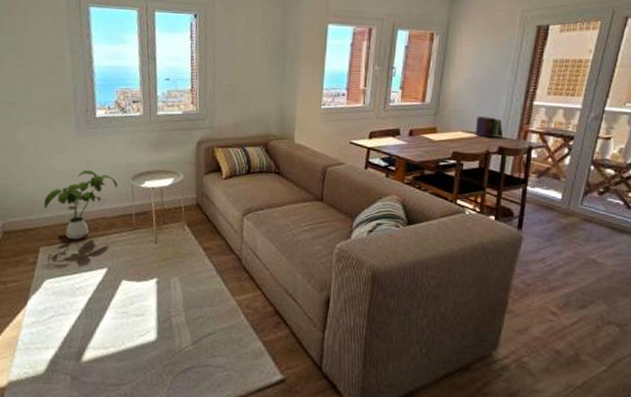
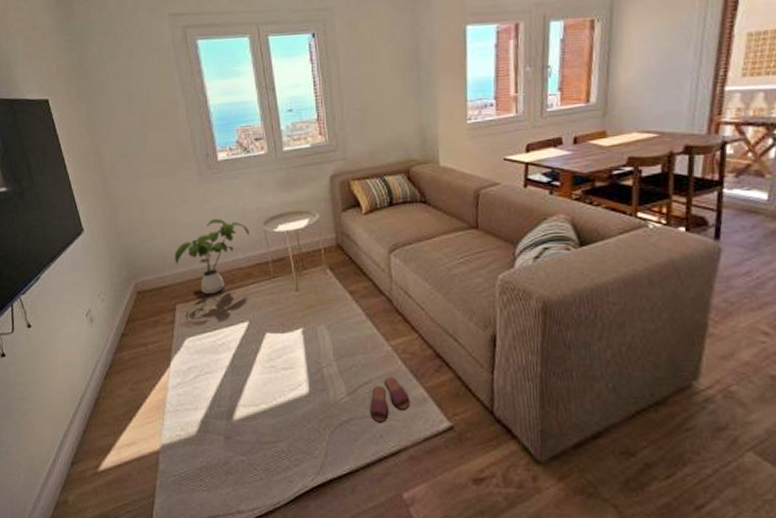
slippers: none [211,329,249,371] -> present [370,376,411,422]
books: present [475,116,503,138] -> none [653,111,689,136]

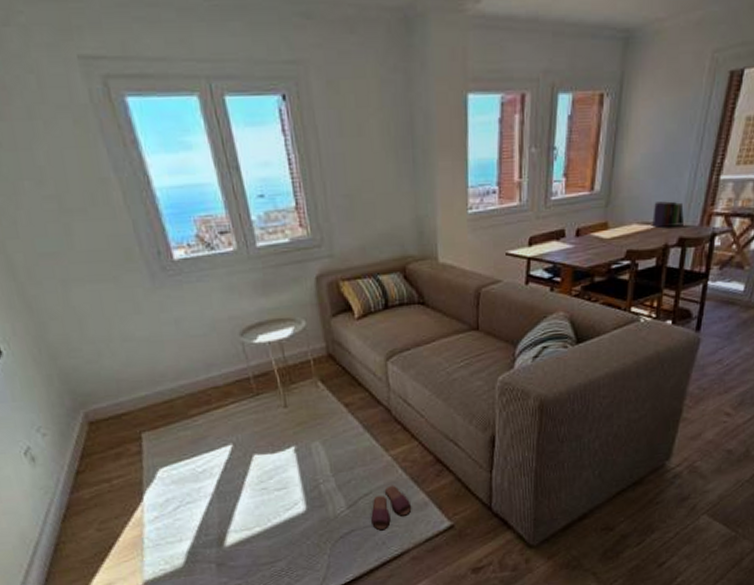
house plant: present [175,218,249,294] -> none [131,330,223,418]
books: none [653,111,689,136] -> present [652,201,684,228]

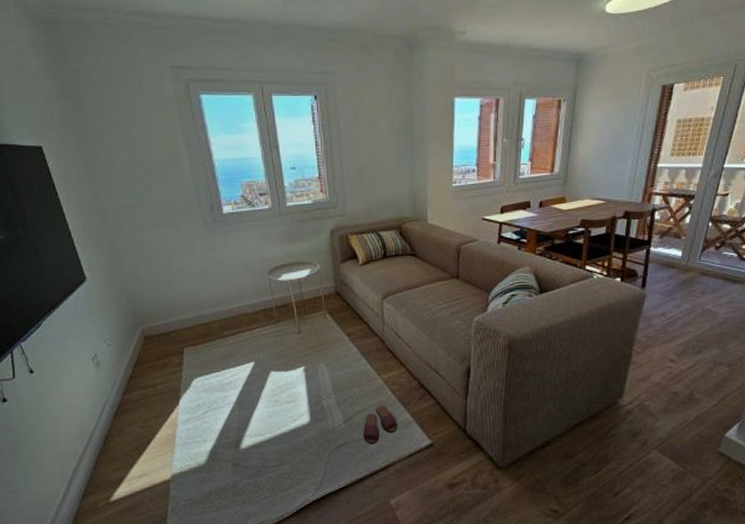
books: present [652,201,684,228] -> none [602,182,628,203]

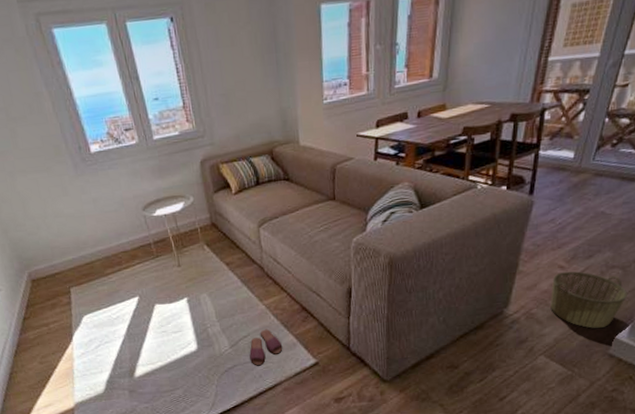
basket: none [662,365,734,425] -> present [550,271,627,329]

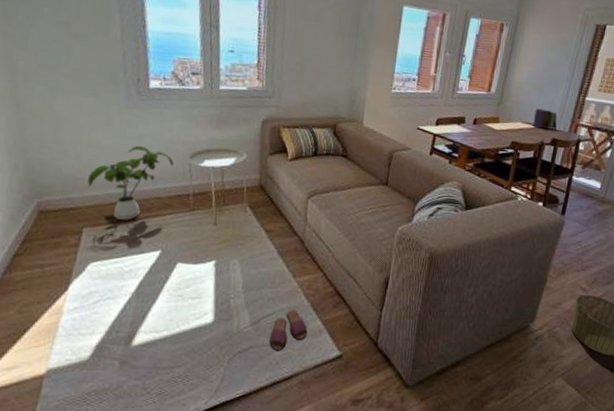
house plant: none [62,208,130,276] -> present [88,145,174,220]
books: none [486,82,515,106] -> present [533,108,557,130]

